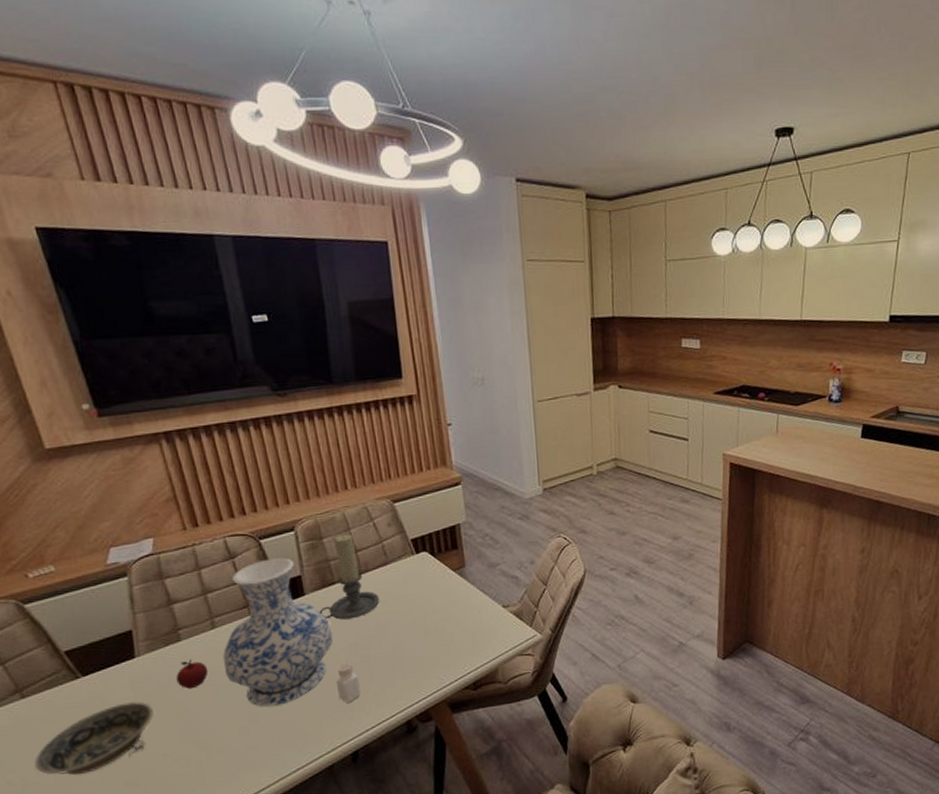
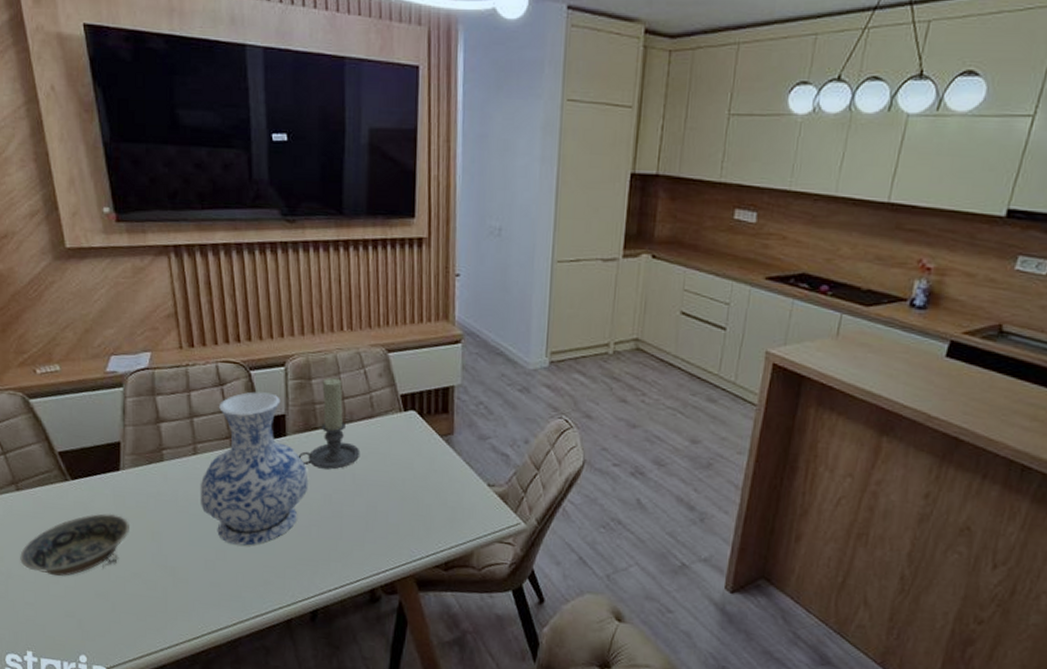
apple: present [176,659,209,689] -> none [154,482,185,512]
pepper shaker: present [335,662,361,703] -> none [304,514,328,558]

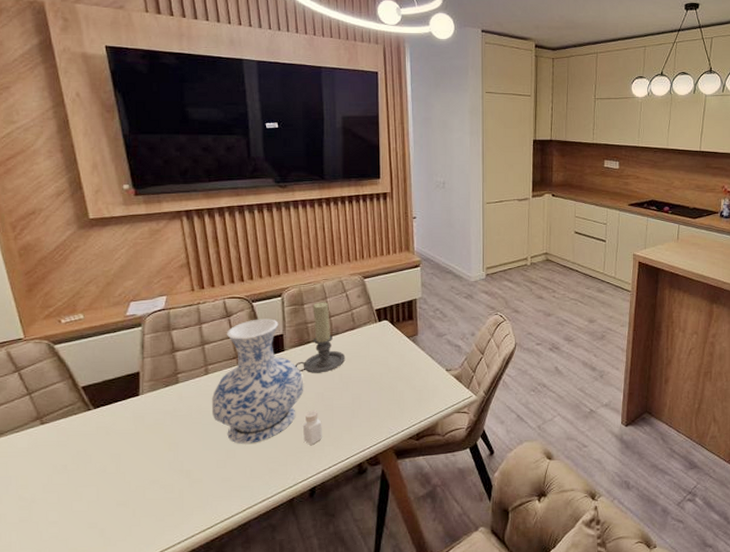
bowl: present [20,513,129,576] -> none [44,432,148,494]
pepper shaker: none [304,514,328,558] -> present [302,410,322,445]

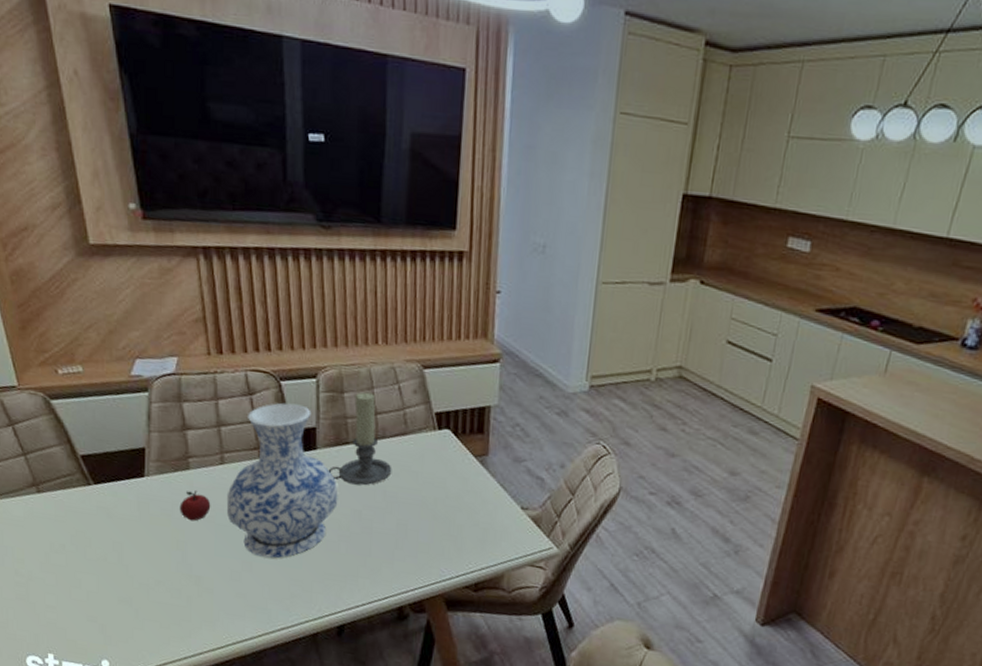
apple: none [171,400,198,425] -> present [179,491,211,522]
pepper shaker: present [302,410,322,445] -> none [333,530,357,573]

